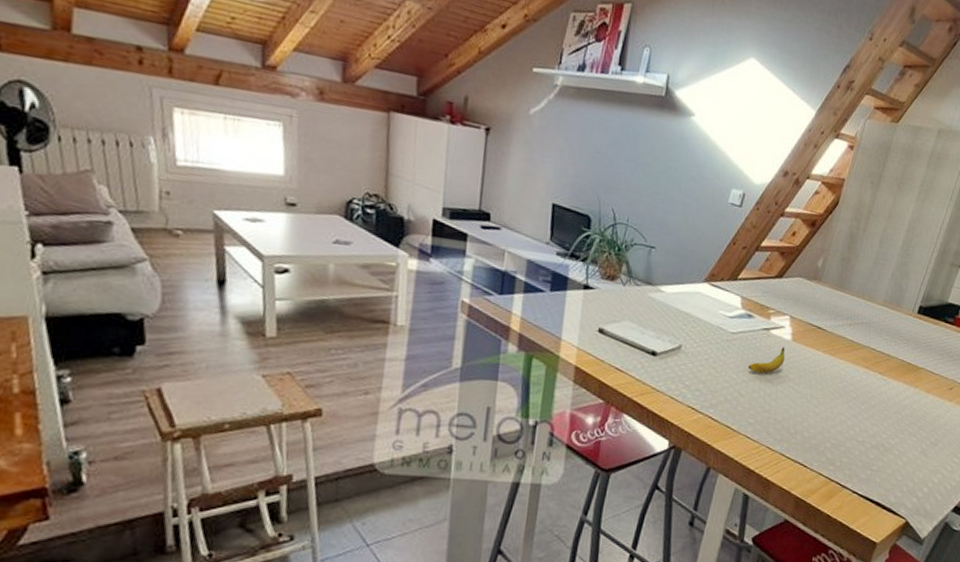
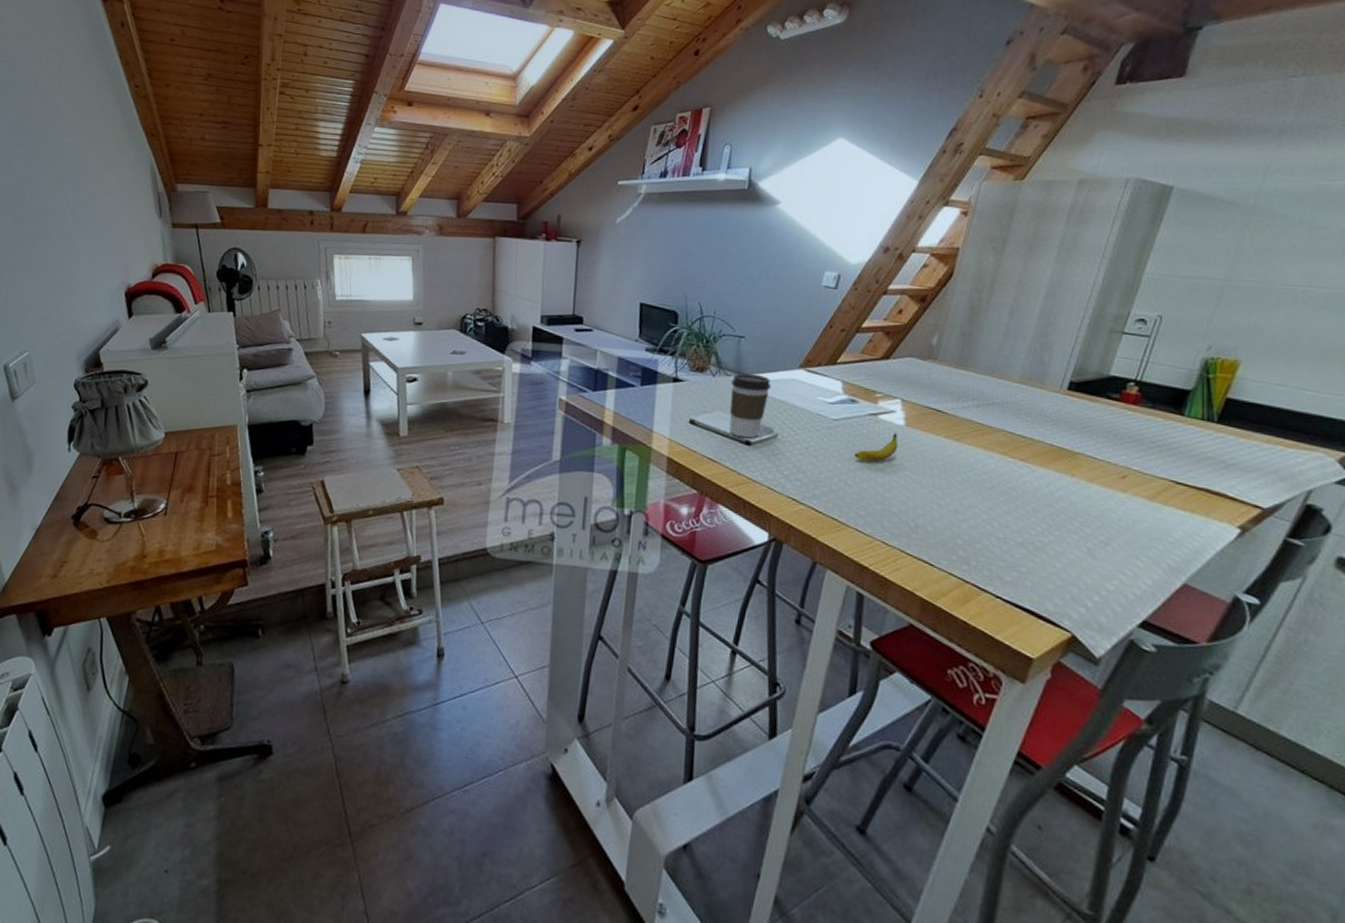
coffee cup: none [637,283,678,349] -> present [729,373,771,439]

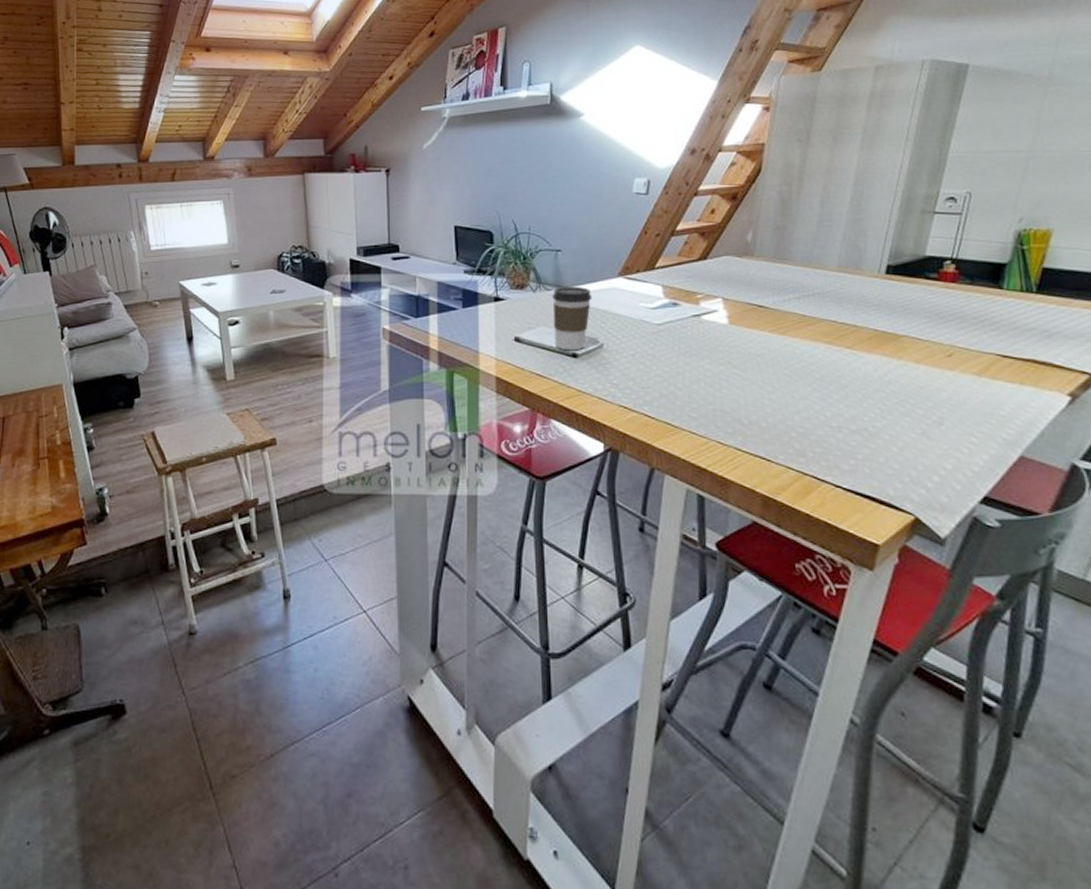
fruit: present [854,432,898,462] -> none [681,332,724,362]

